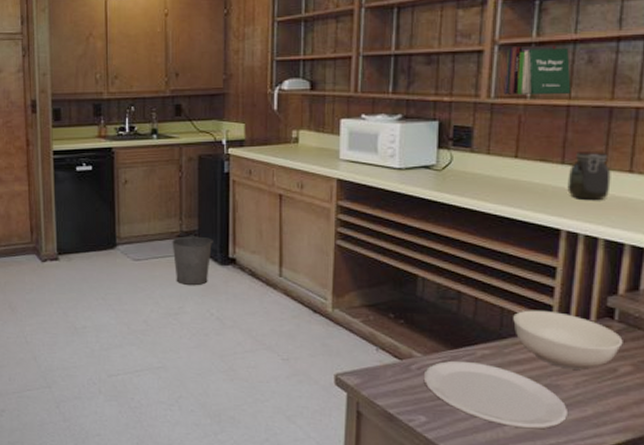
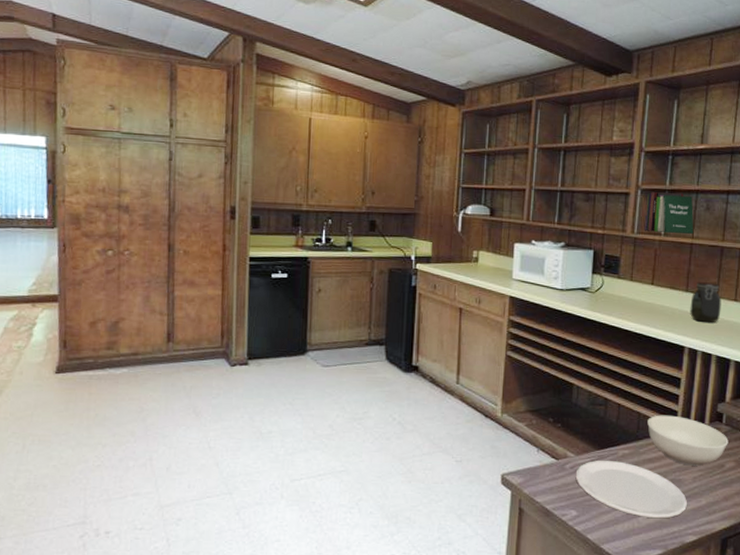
bucket: present [172,235,213,286] -> none [360,343,399,392]

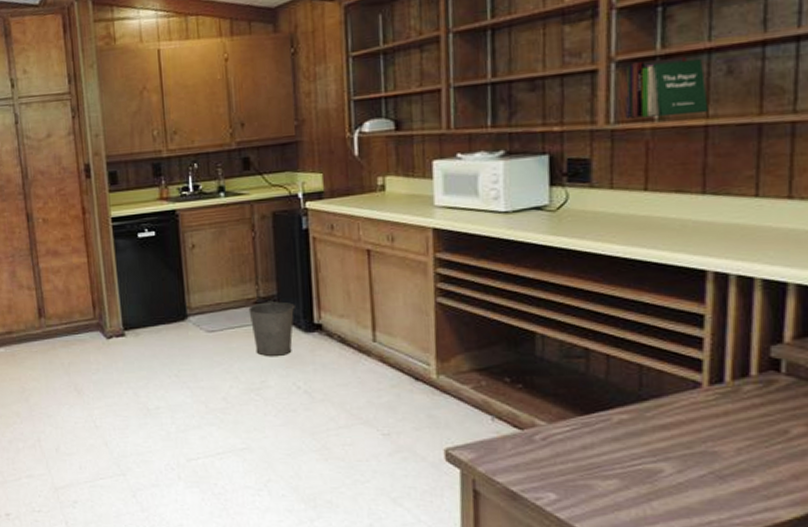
bucket: none [360,343,399,392] -> present [248,300,295,357]
plate: present [575,460,688,519] -> none [549,428,731,504]
bowl: present [647,415,729,466] -> none [654,365,794,433]
jar: present [690,282,722,323] -> none [711,176,766,235]

